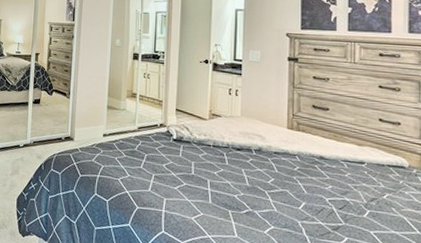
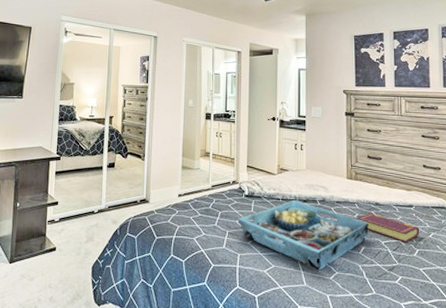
serving tray: none [164,147,311,223] -> present [237,200,369,271]
book: none [297,166,372,202] -> present [356,212,420,243]

